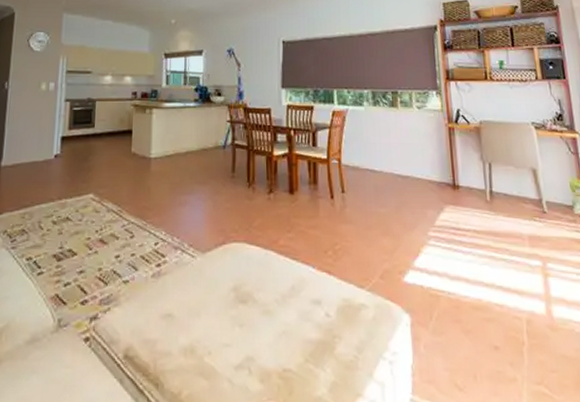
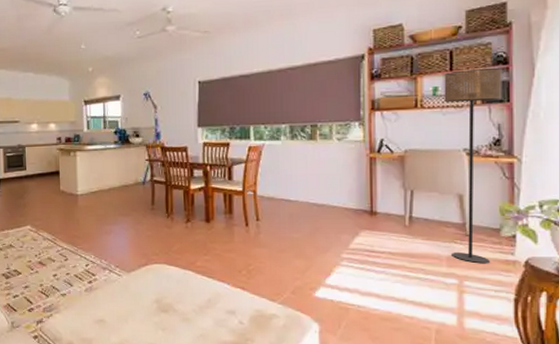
floor lamp: none [507,45,568,244] -> present [444,67,502,264]

